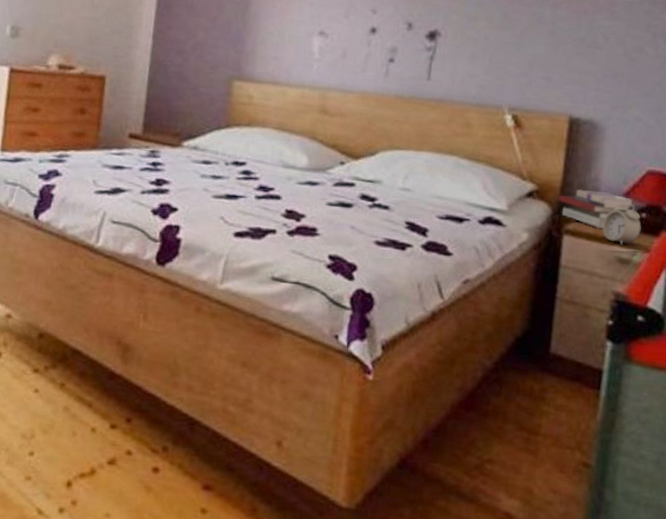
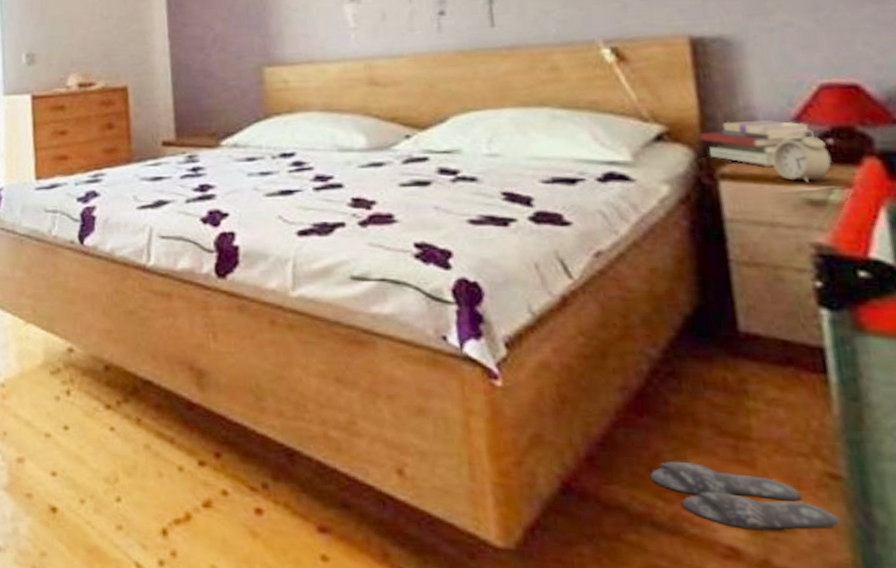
slippers: none [465,447,583,502] -> present [650,462,842,530]

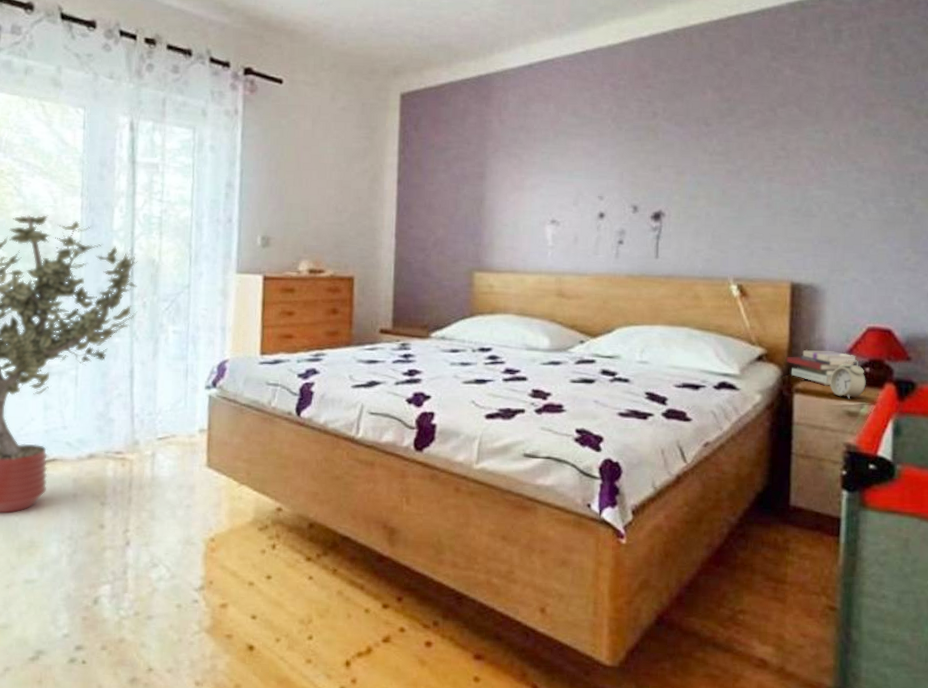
slippers: present [650,462,842,530] -> none [718,599,832,646]

